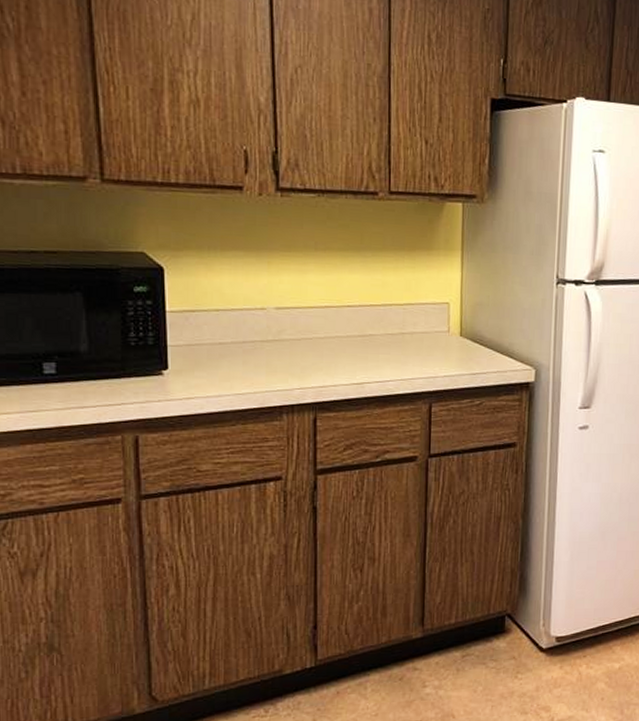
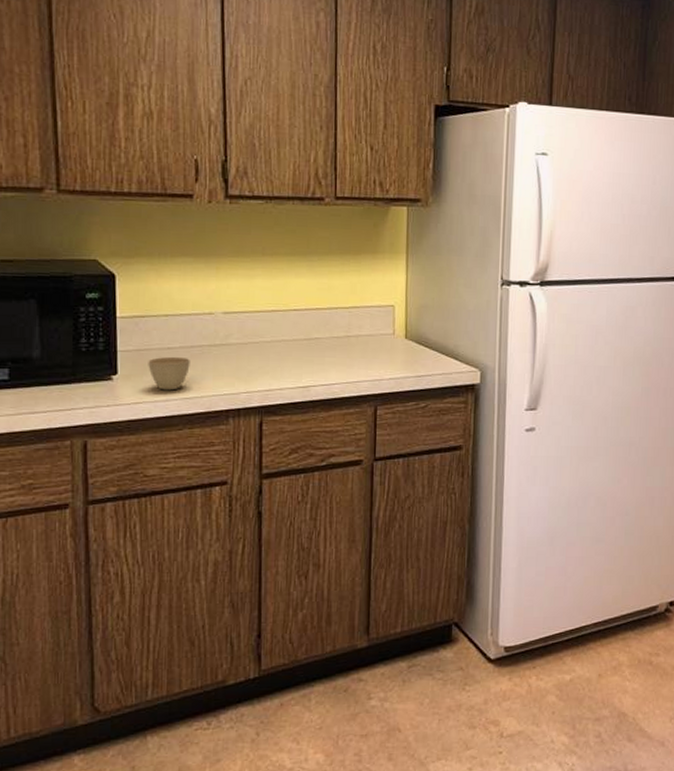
cup: none [199,351,242,386] -> present [148,356,190,391]

